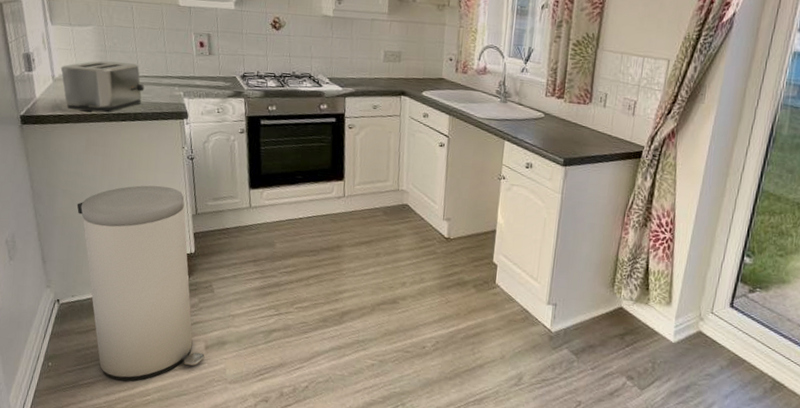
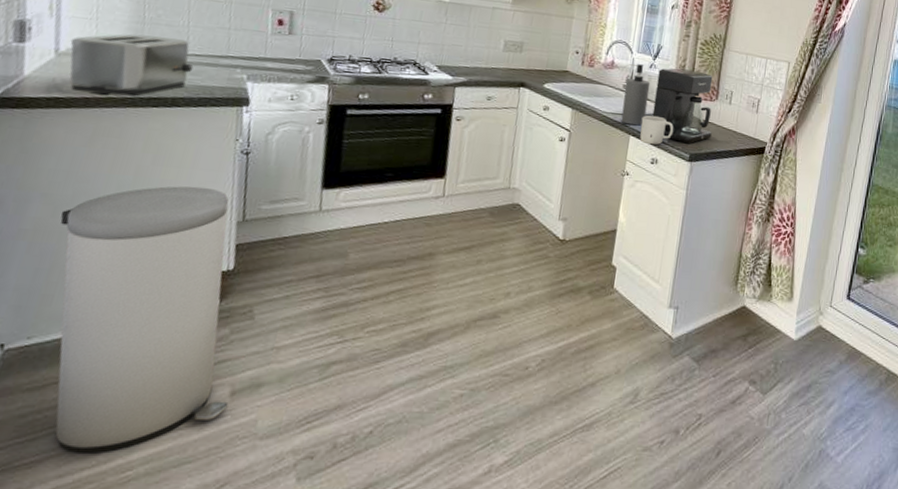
soap dispenser: none [495,69,523,131] -> present [621,64,651,126]
mug: none [514,120,548,150] -> present [639,115,674,145]
coffee maker: none [525,71,586,148] -> present [652,68,713,143]

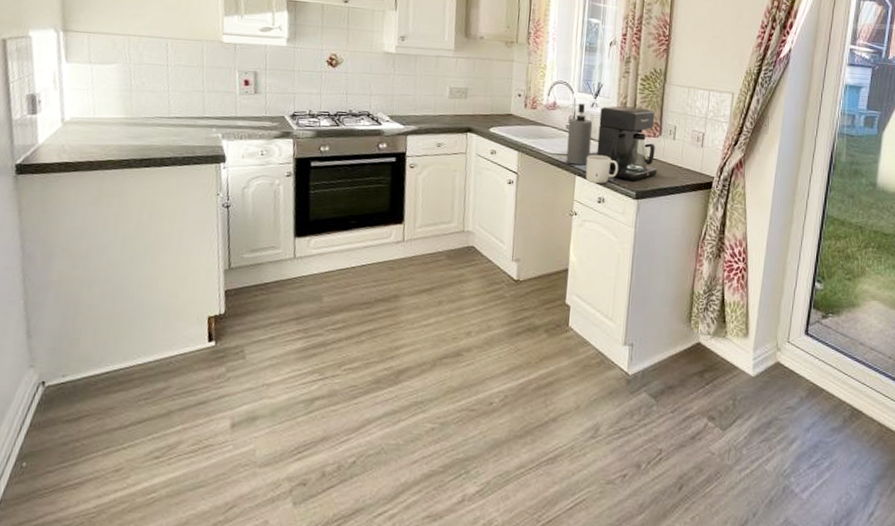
pedal bin: present [54,186,229,454] -> none [79,238,230,477]
toaster: present [69,34,194,97] -> none [73,101,176,159]

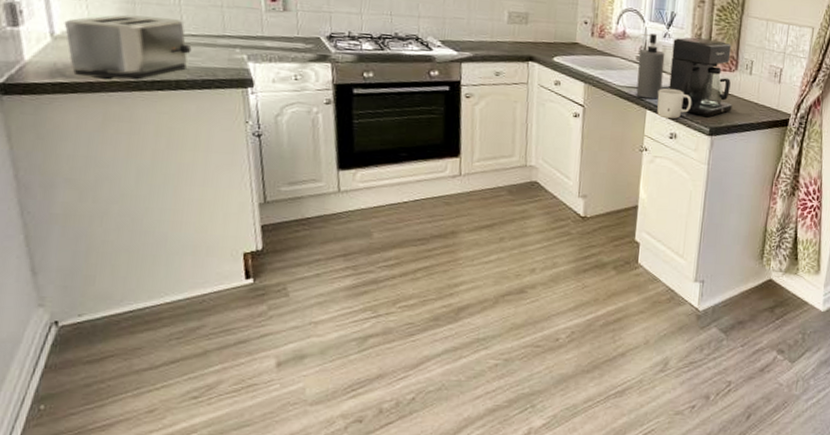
toaster: none [73,101,176,159] -> present [64,14,192,80]

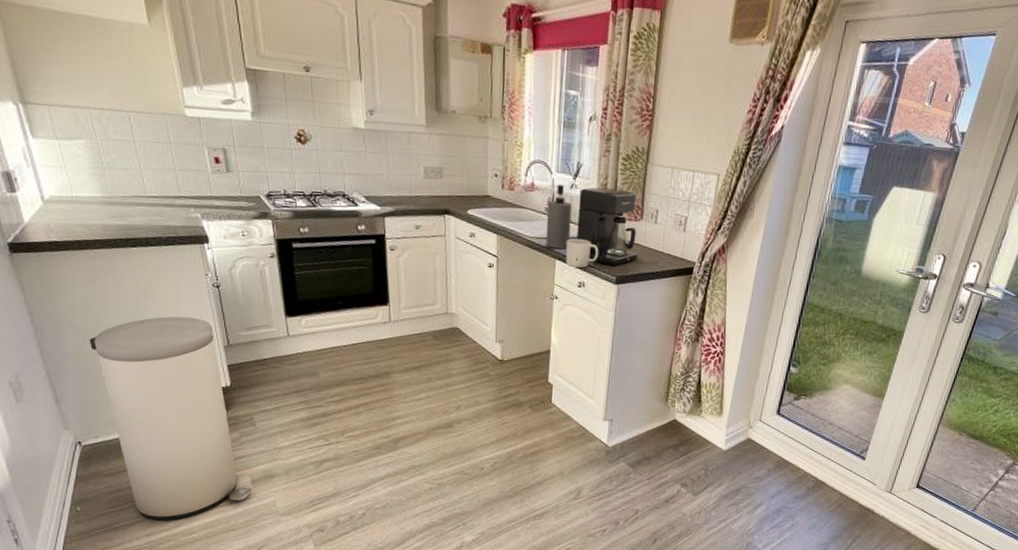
toaster: present [64,14,192,80] -> none [50,179,155,238]
pedal bin: none [87,169,276,418] -> present [89,316,252,521]

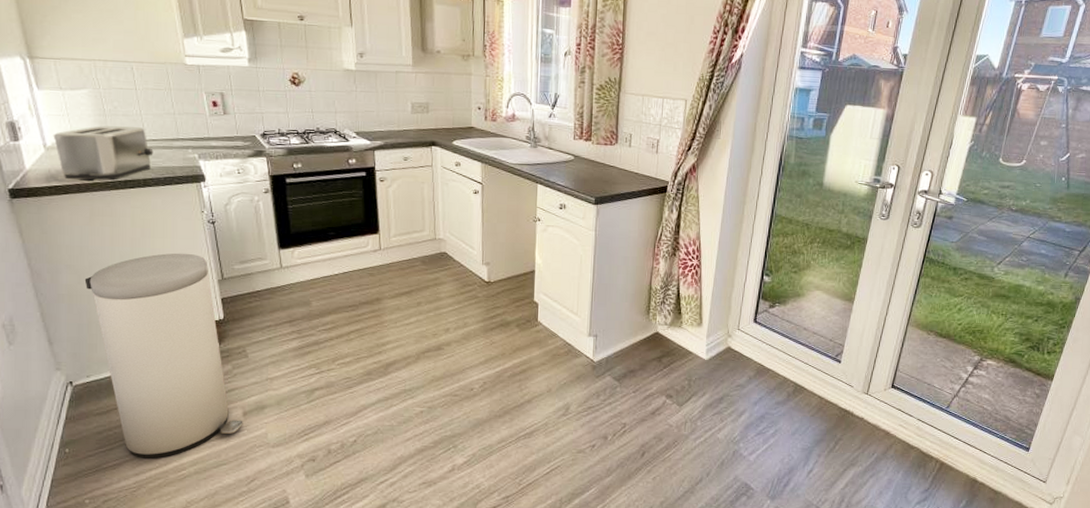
toaster: none [50,179,155,238] -> present [53,125,154,180]
soap dispenser: present [544,185,573,250] -> none [525,115,552,174]
mug: present [565,238,599,269] -> none [546,163,578,192]
coffee maker: present [576,187,638,266] -> none [556,115,615,187]

